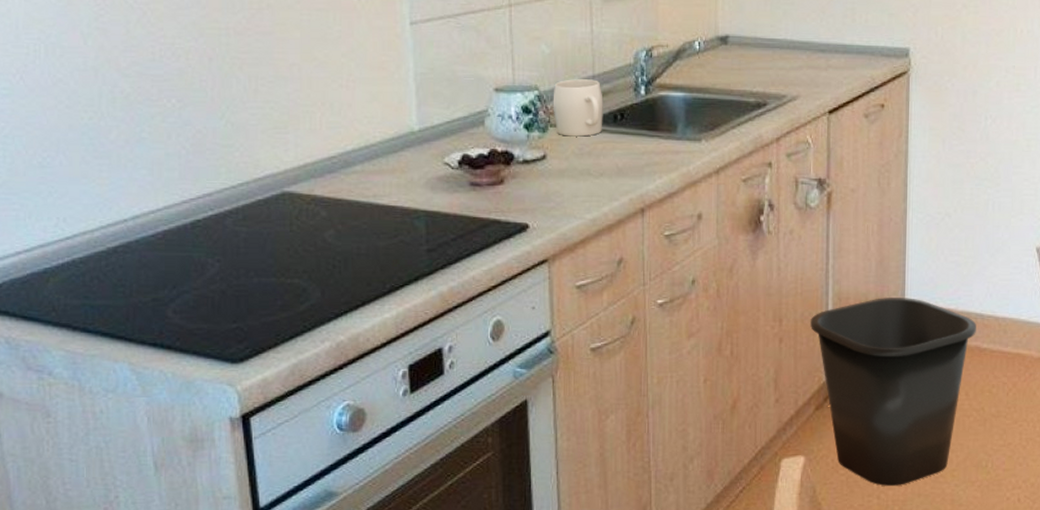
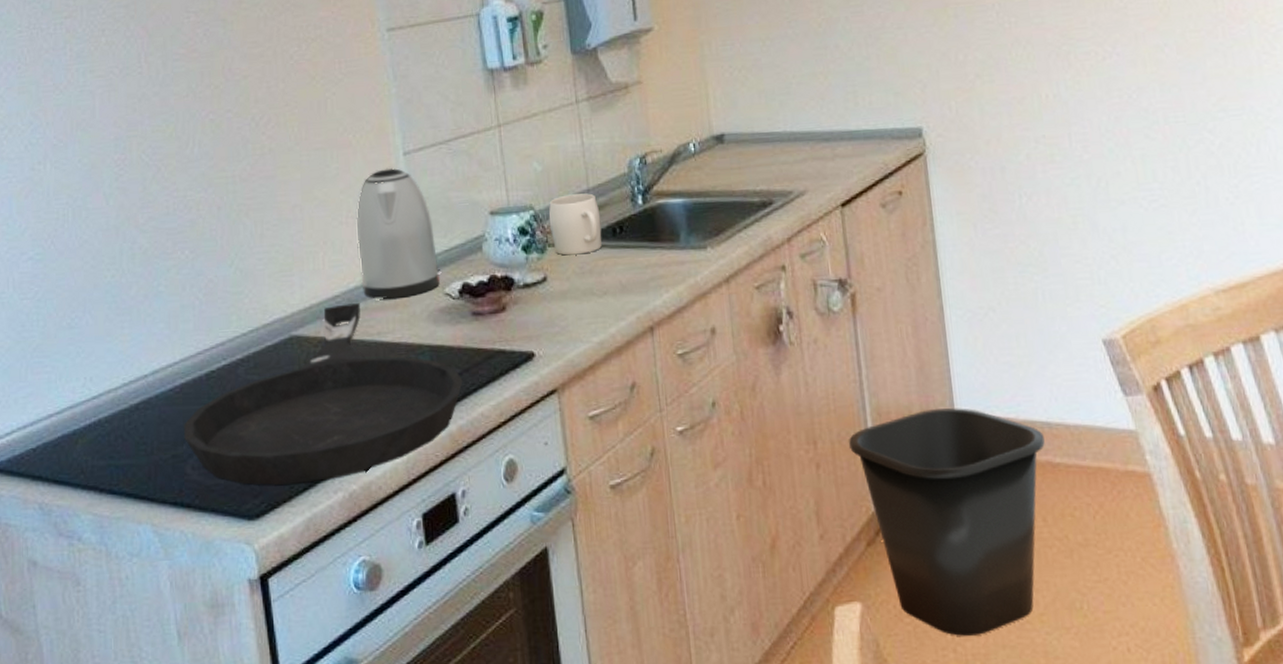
frying pan: none [165,165,457,333] -> present [183,303,463,485]
kettle: none [357,36,439,165] -> present [355,168,440,300]

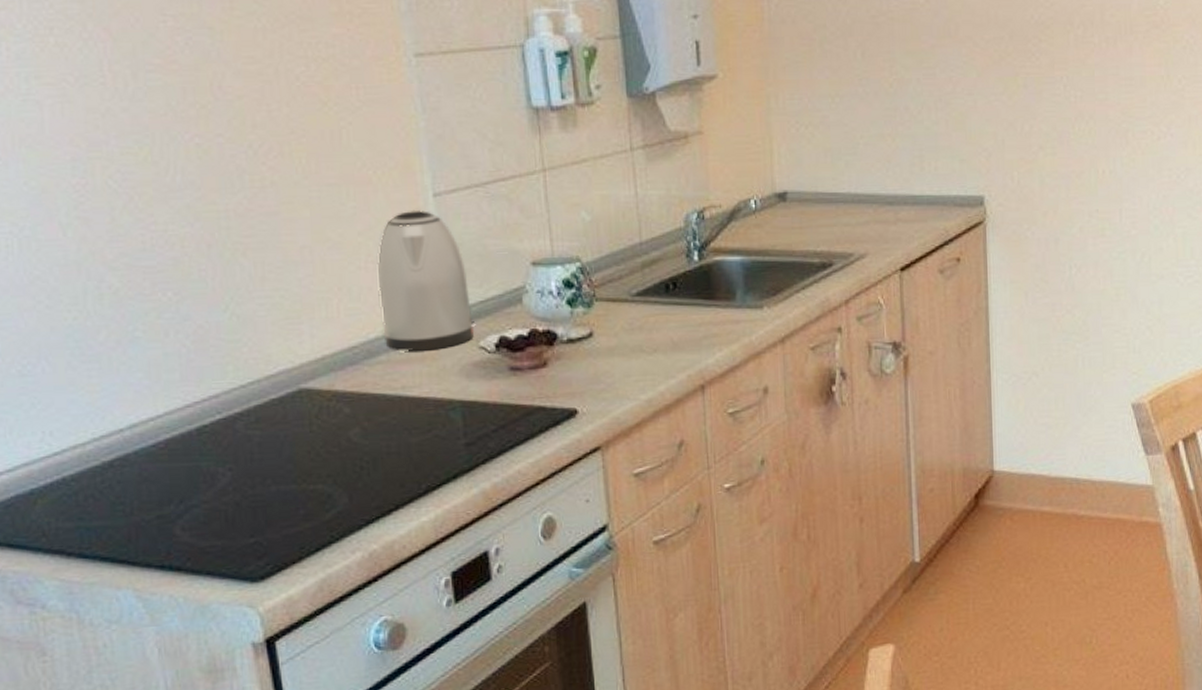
frying pan: present [183,303,463,485] -> none [169,355,498,546]
mug: present [548,193,602,256] -> none [597,247,654,311]
waste bin: present [849,408,1045,636] -> none [893,465,1072,671]

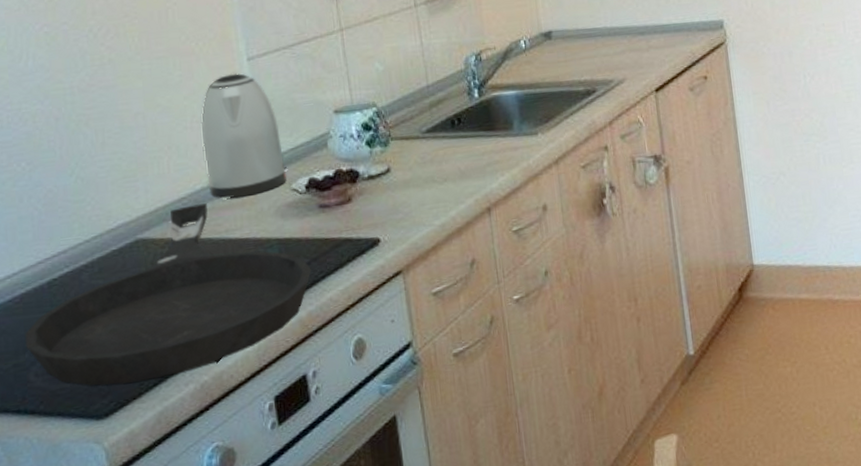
frying pan: none [169,355,498,546] -> present [24,203,312,386]

